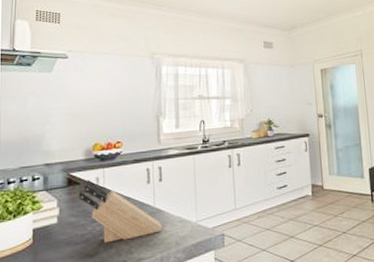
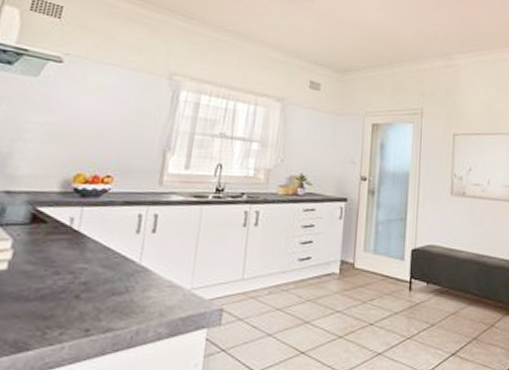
knife block: present [79,180,163,243] -> none [43,219,147,304]

